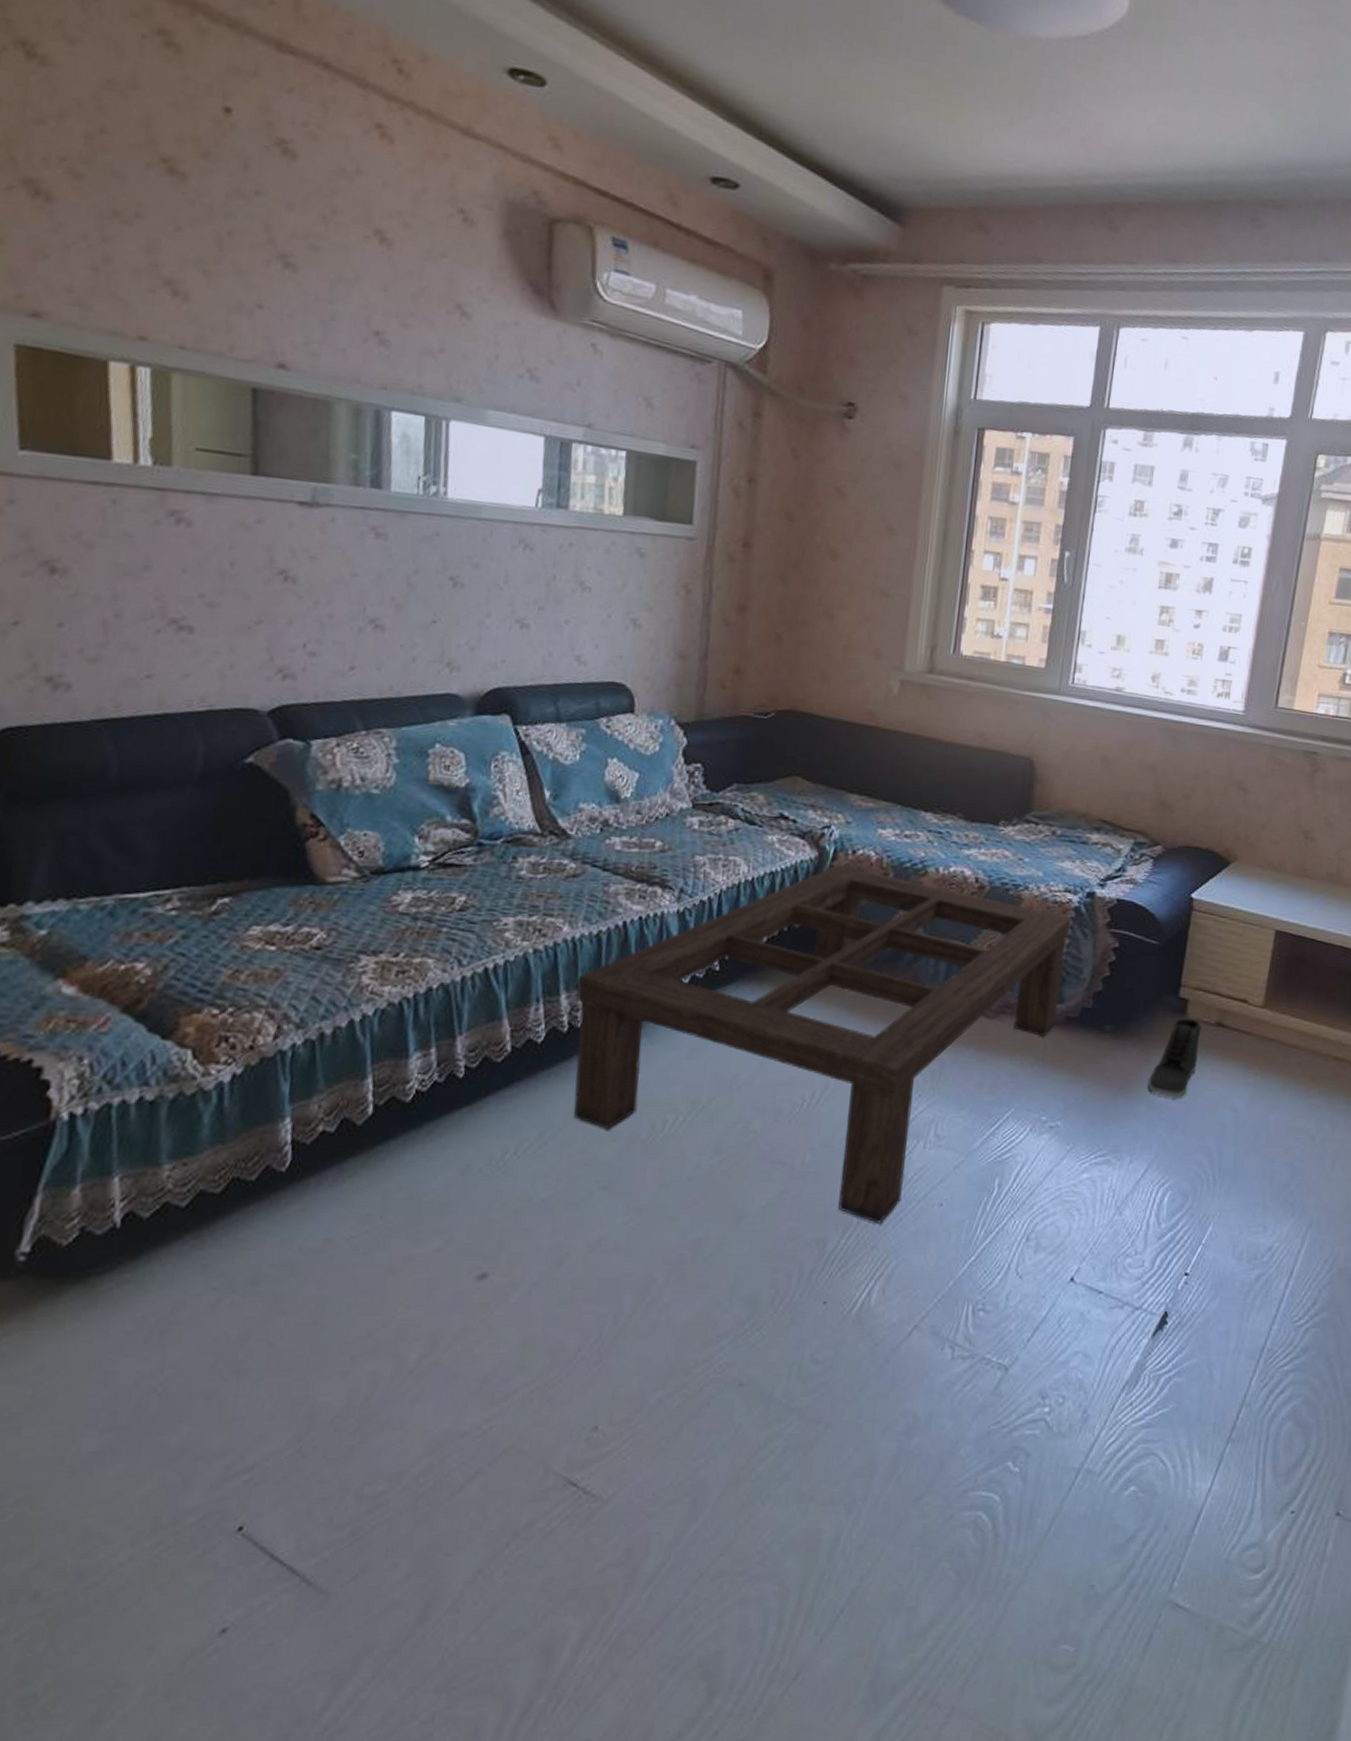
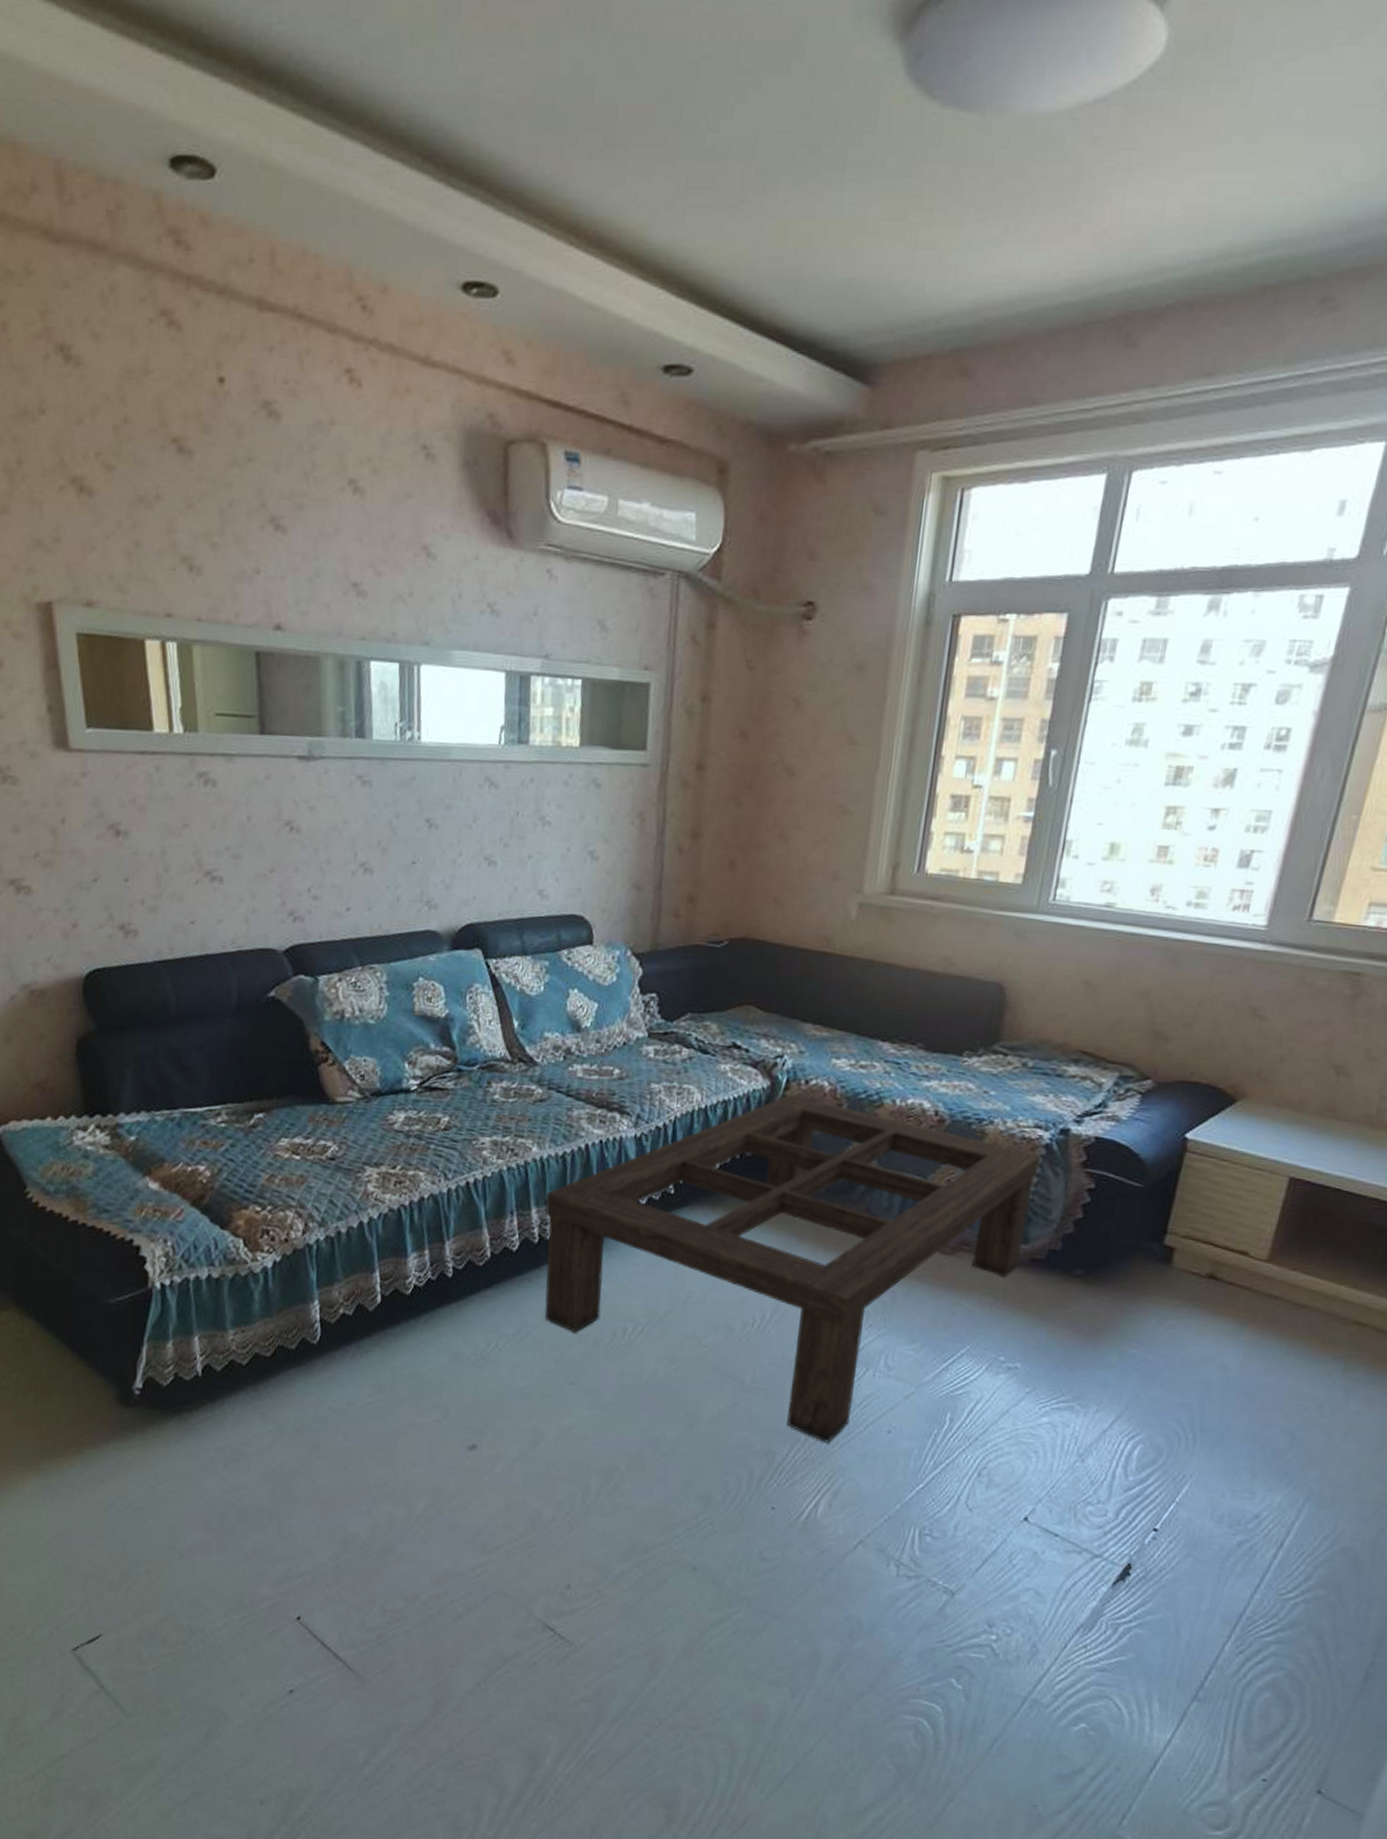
sneaker: present [1147,1018,1202,1099] -> none [1120,1267,1190,1351]

